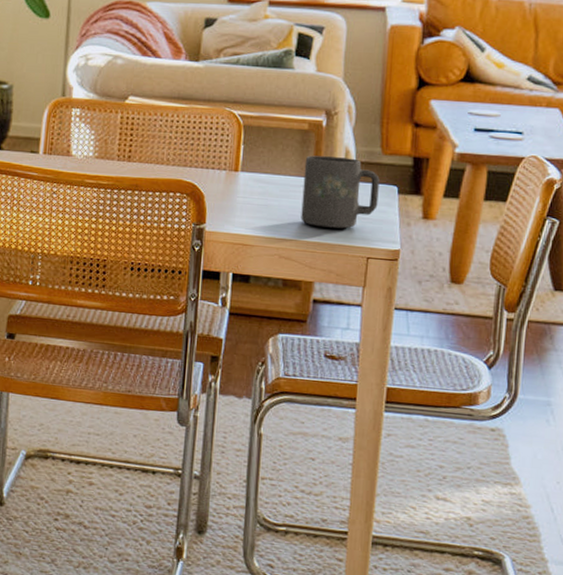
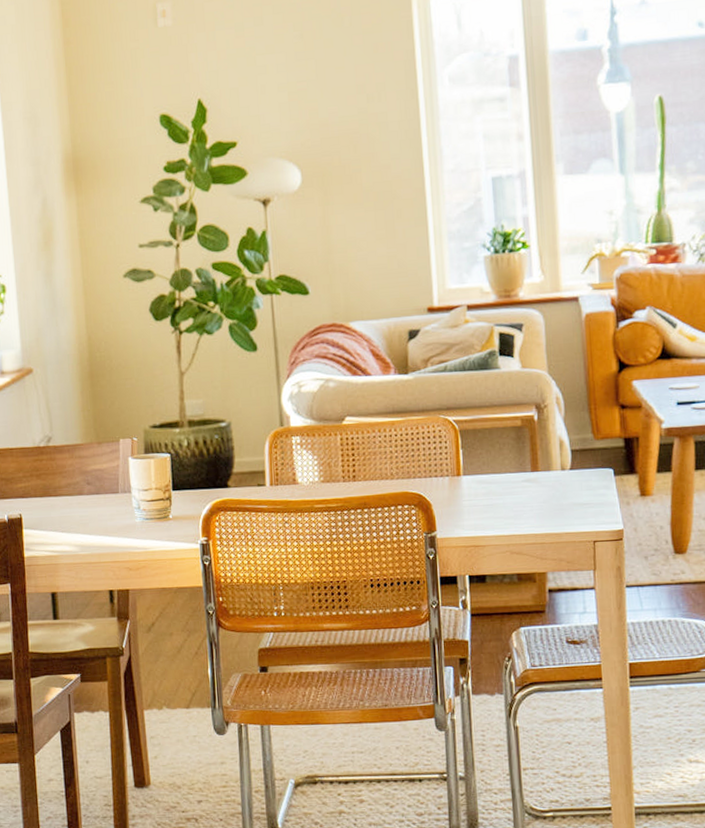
mug: present [301,155,380,229] -> none [522,447,597,518]

